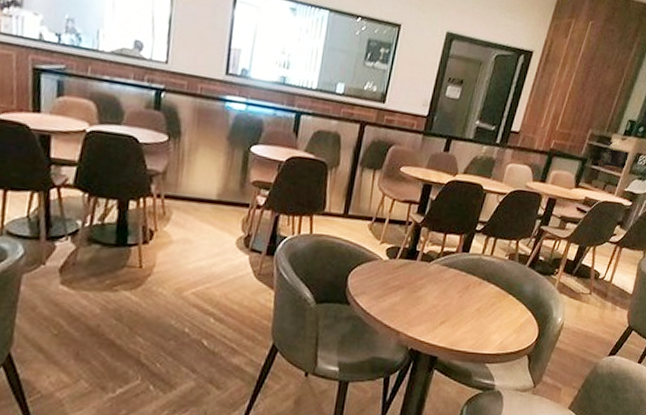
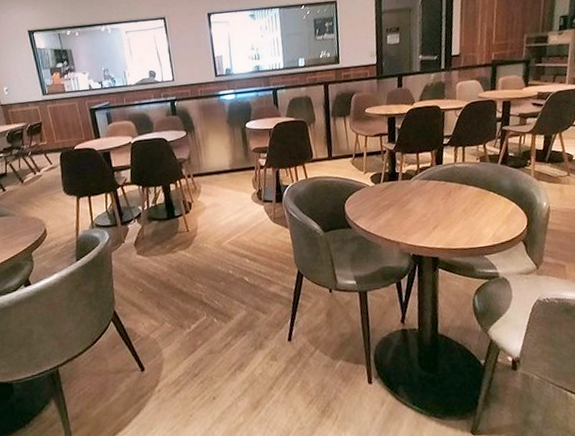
coffee maker: present [595,140,626,167] -> none [538,38,567,61]

